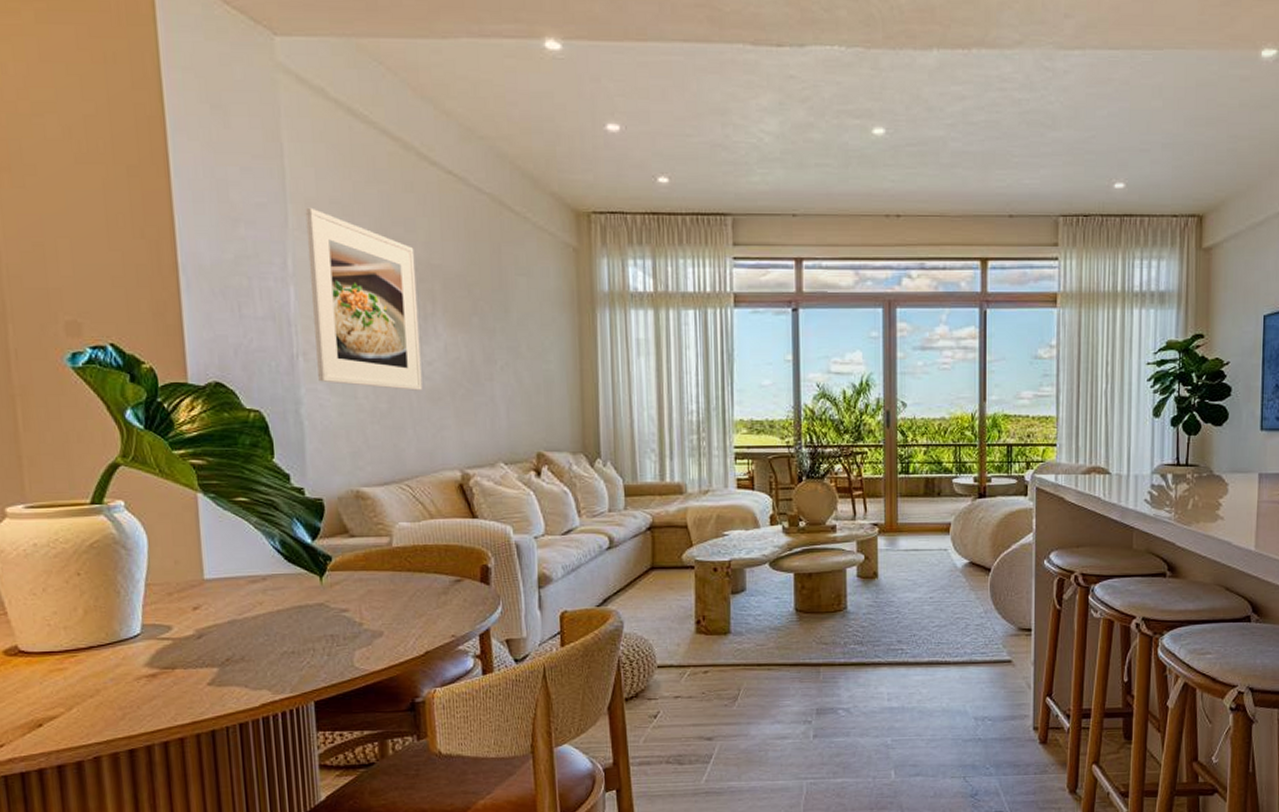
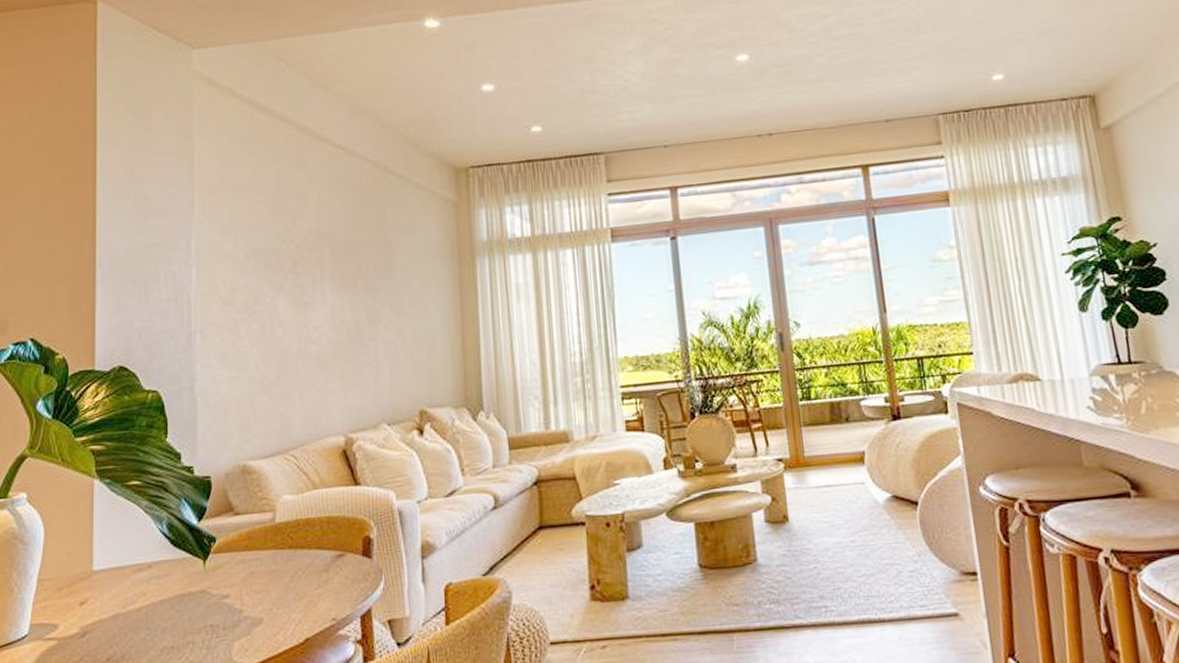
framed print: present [305,207,423,391] -> none [209,193,310,358]

